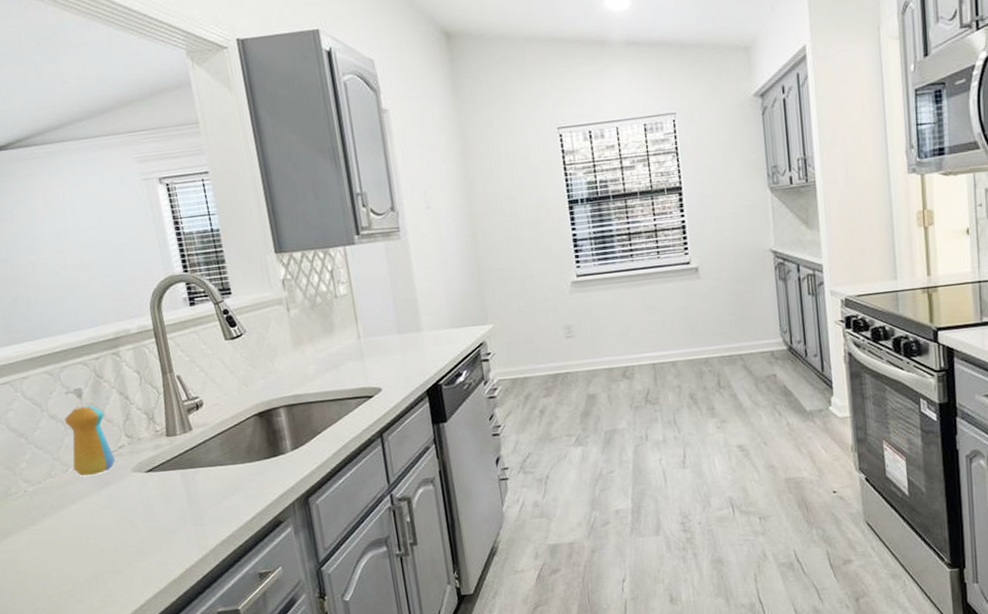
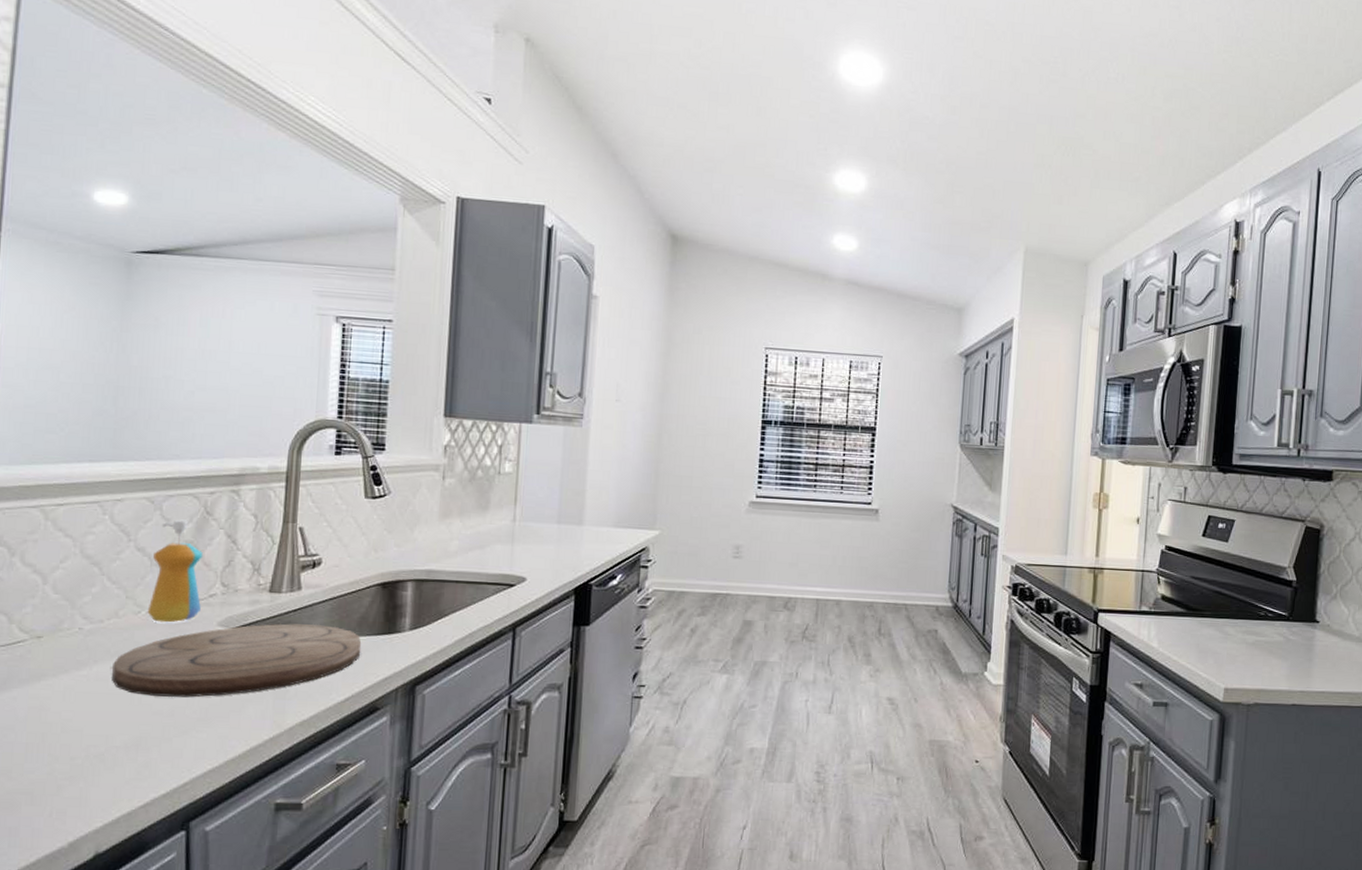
cutting board: none [58,457,256,539] -> present [112,624,362,698]

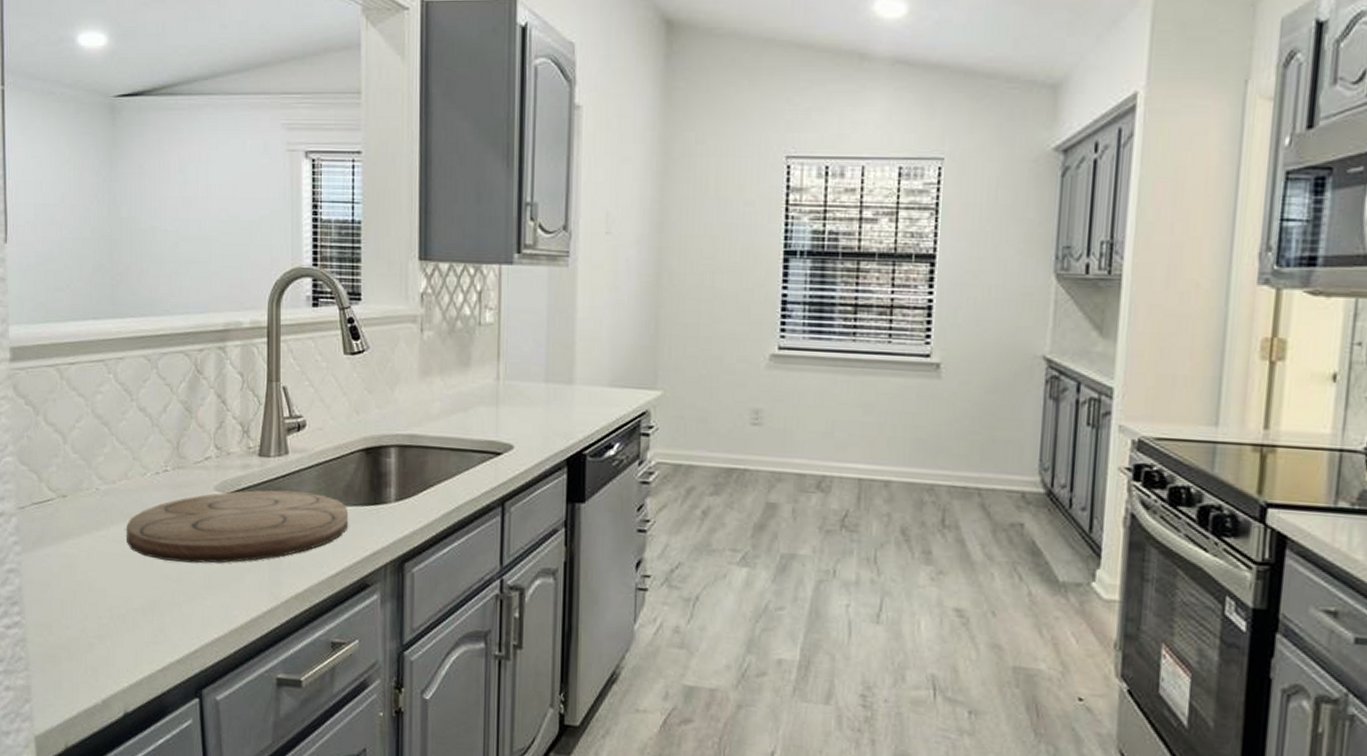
soap dispenser: present [147,519,203,623] -> none [152,378,198,486]

